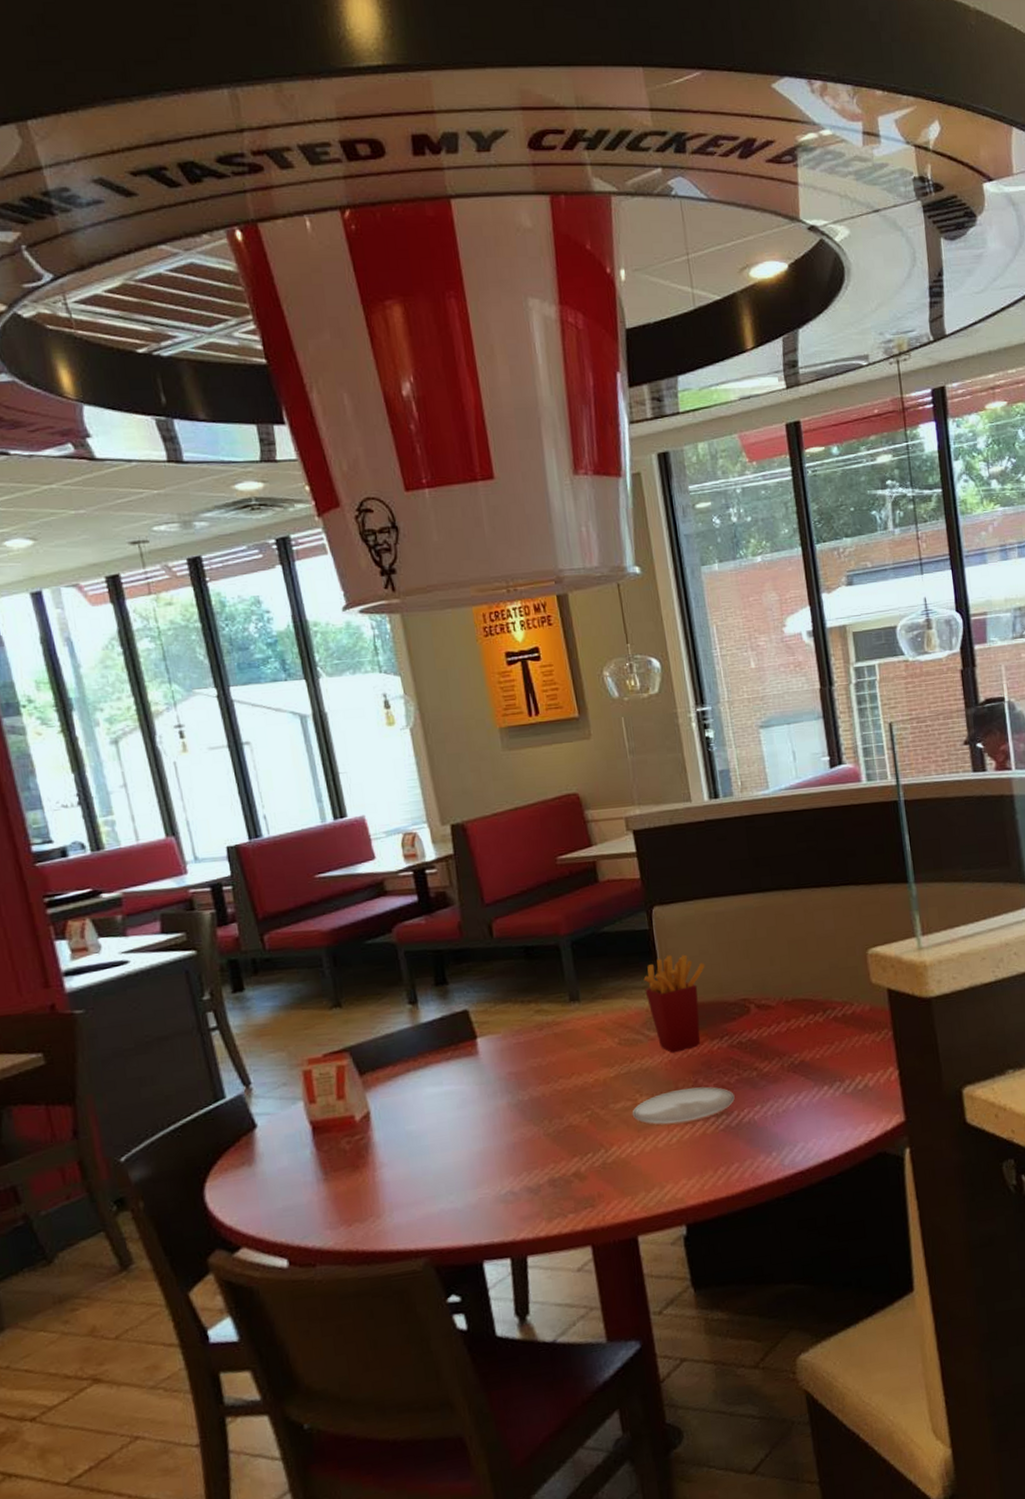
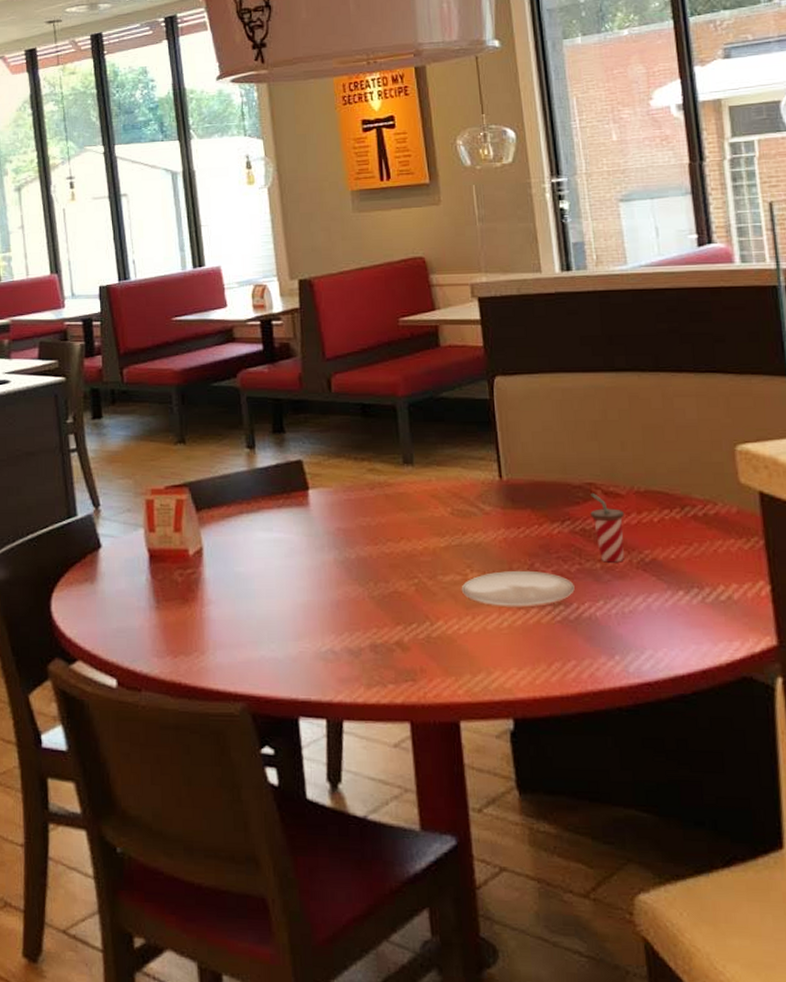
french fries: present [643,954,705,1053] -> none [481,428,548,531]
beverage cup: none [745,1007,777,1070] -> present [590,492,625,563]

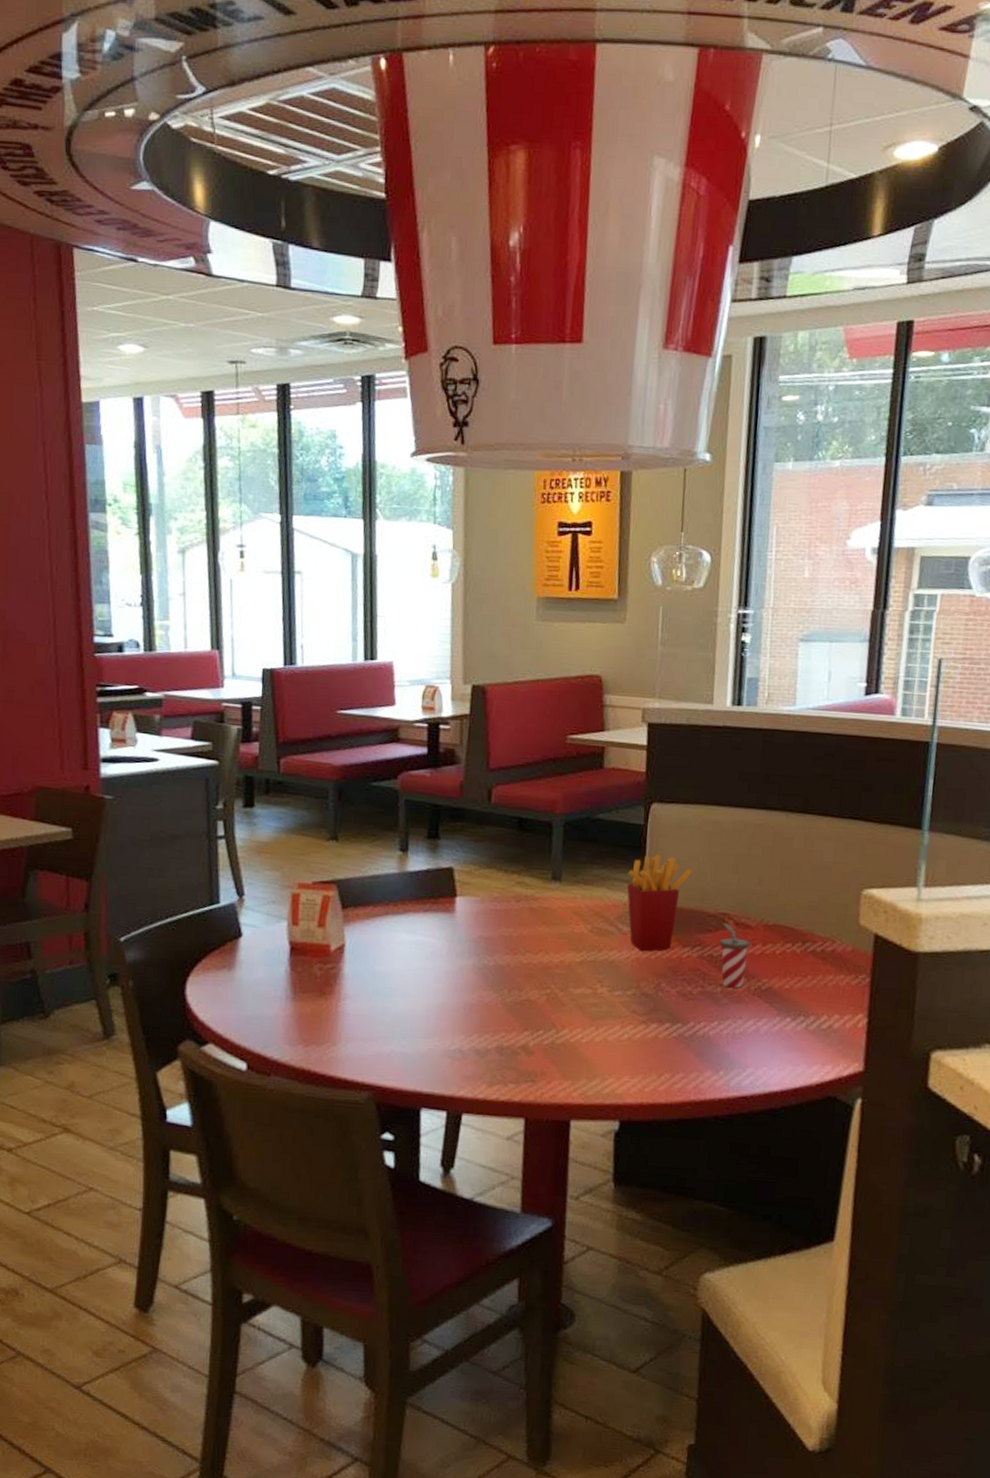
plate: present [461,571,575,608] -> none [589,988,694,1024]
french fries: none [481,428,548,531] -> present [626,854,692,952]

